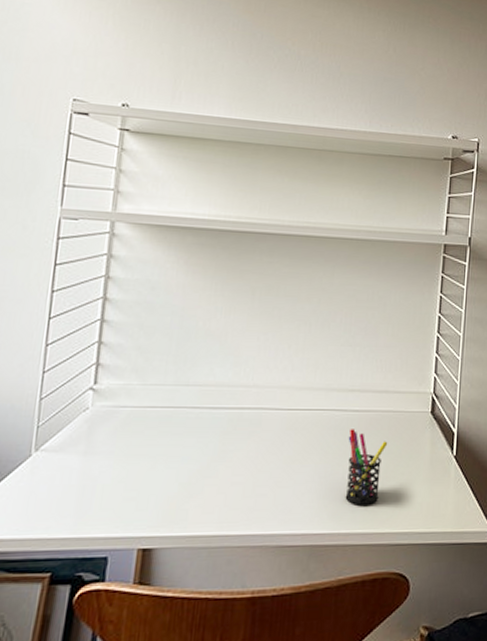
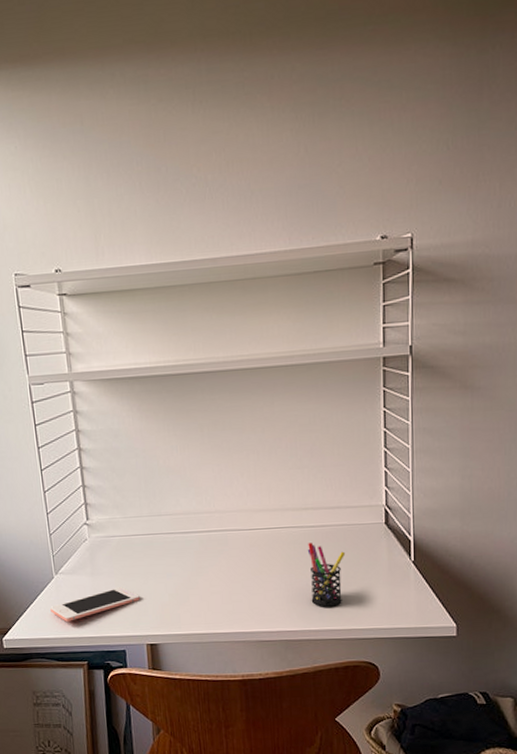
cell phone: none [15,472,142,516] -> present [50,587,140,622]

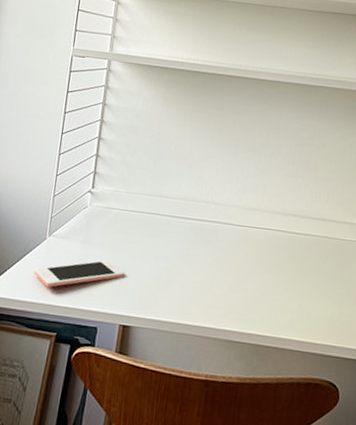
pen holder: present [307,542,346,607] -> none [285,248,324,318]

